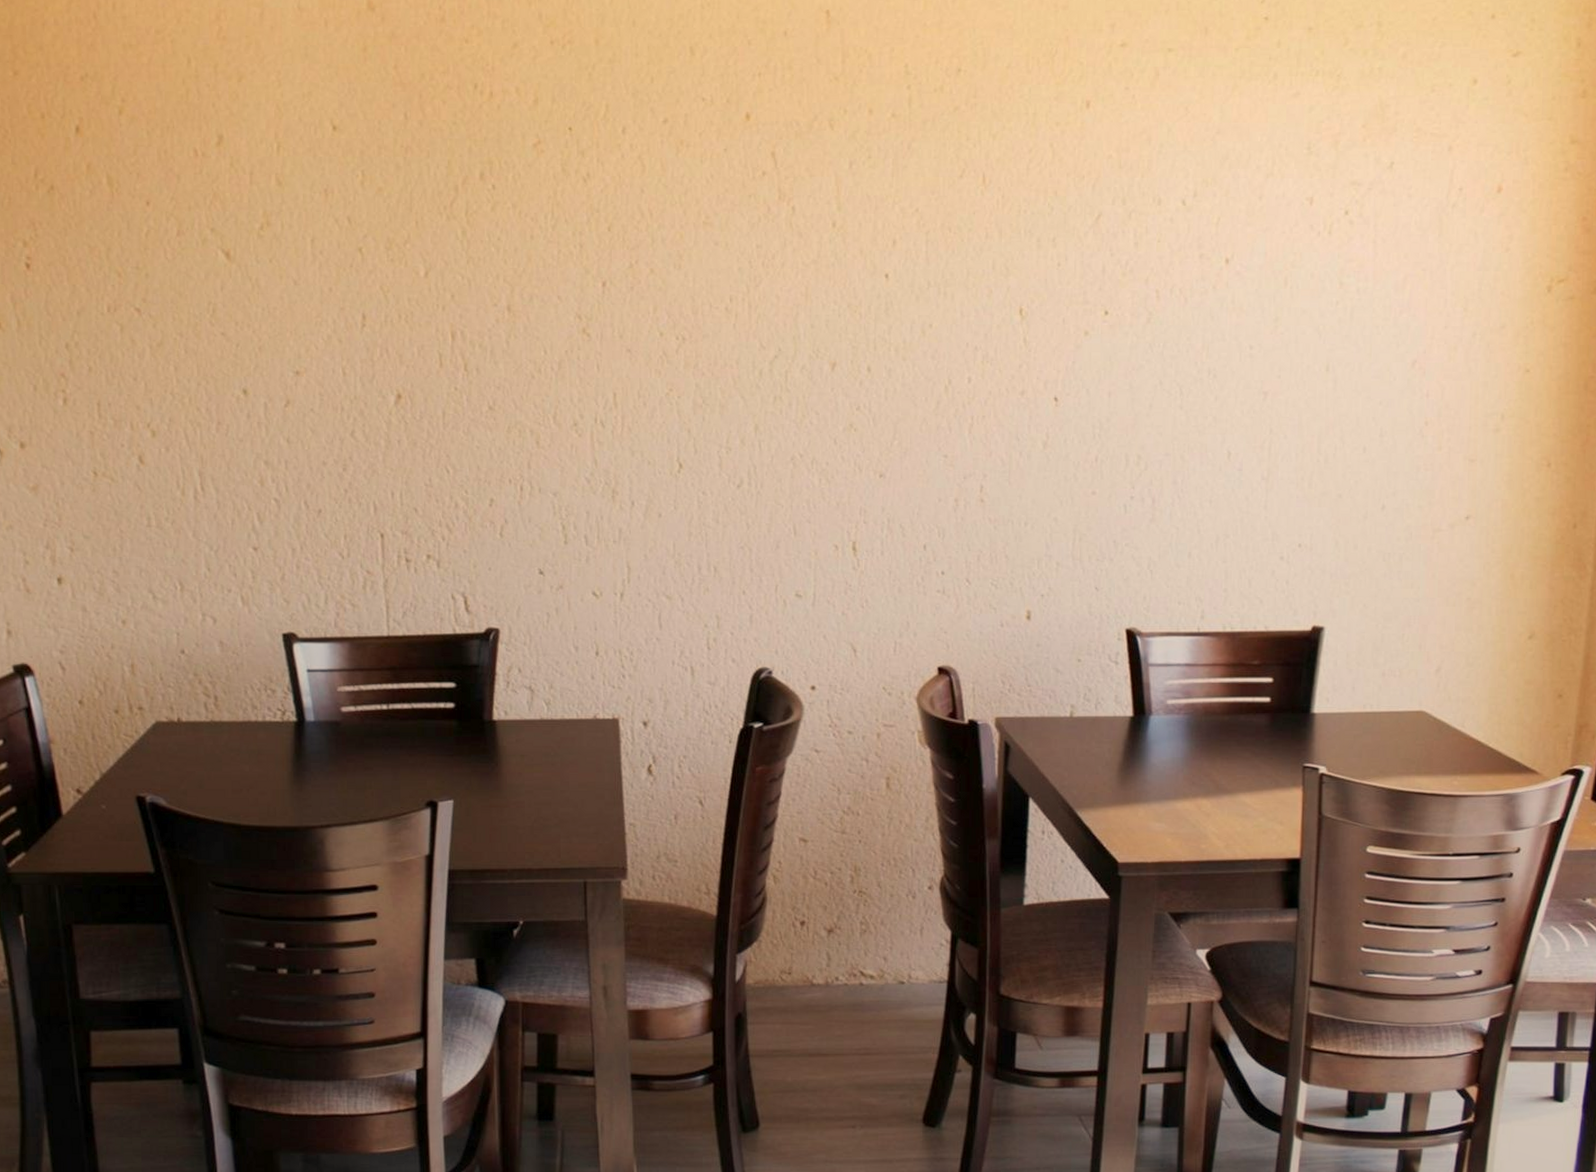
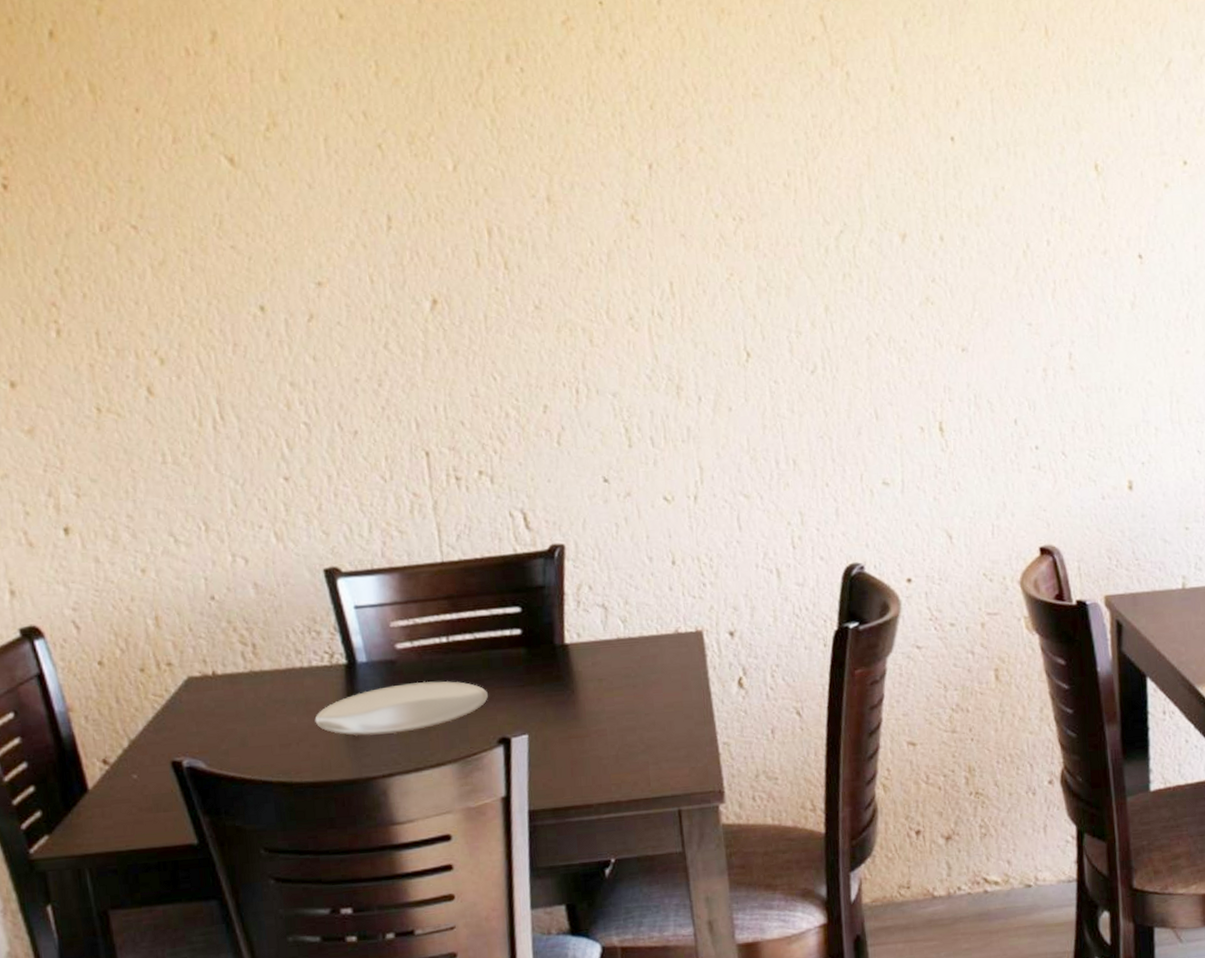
plate: none [264,743,420,789] -> present [314,681,488,736]

